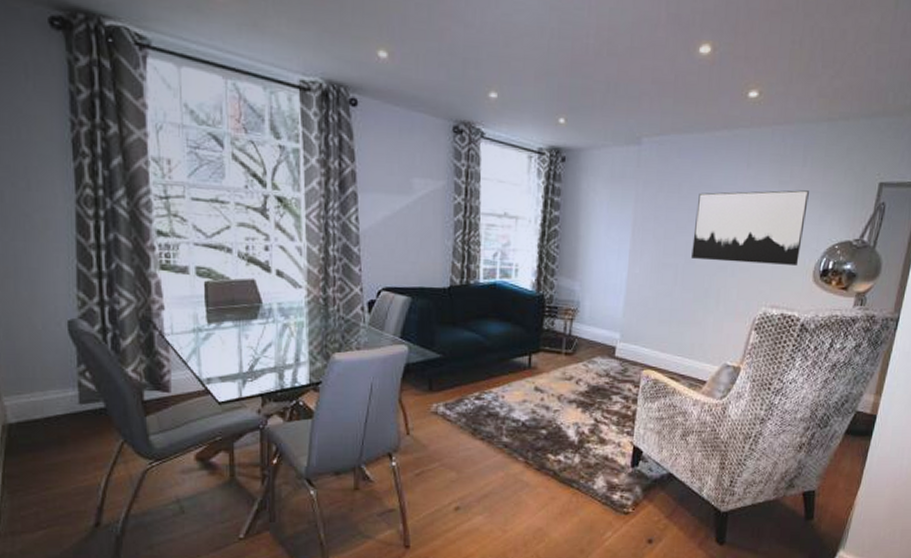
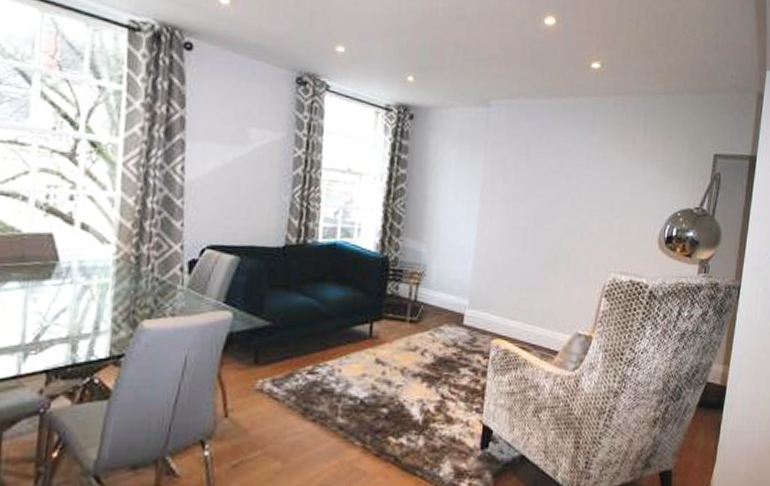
wall art: present [691,190,809,265] -> none [541,156,651,232]

